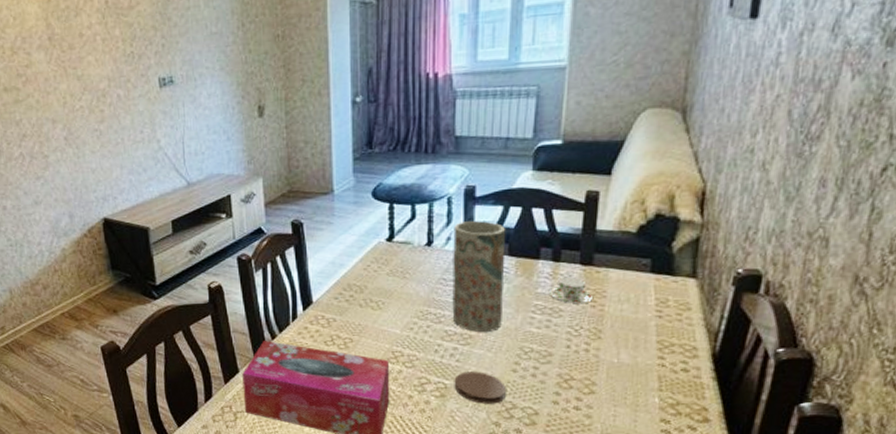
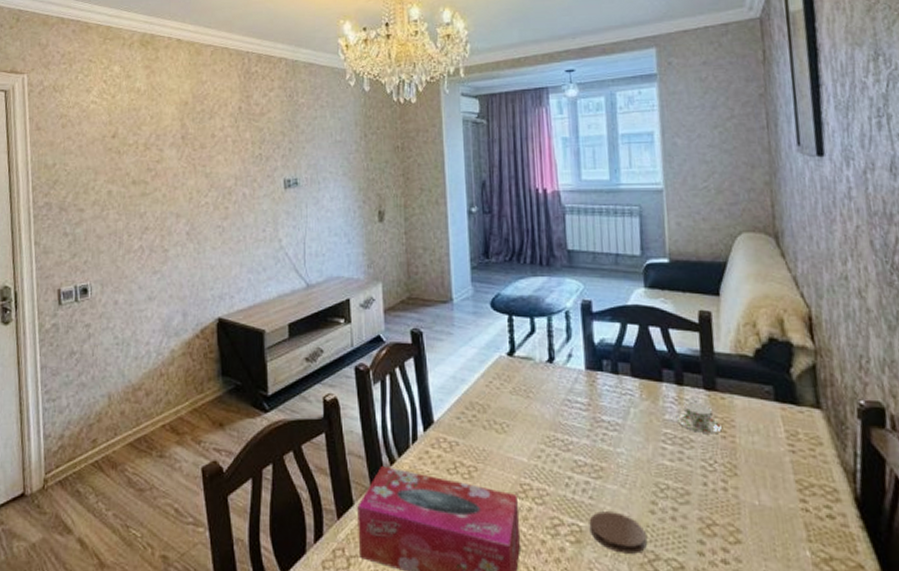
vase: present [452,221,506,332] -> none [573,338,633,463]

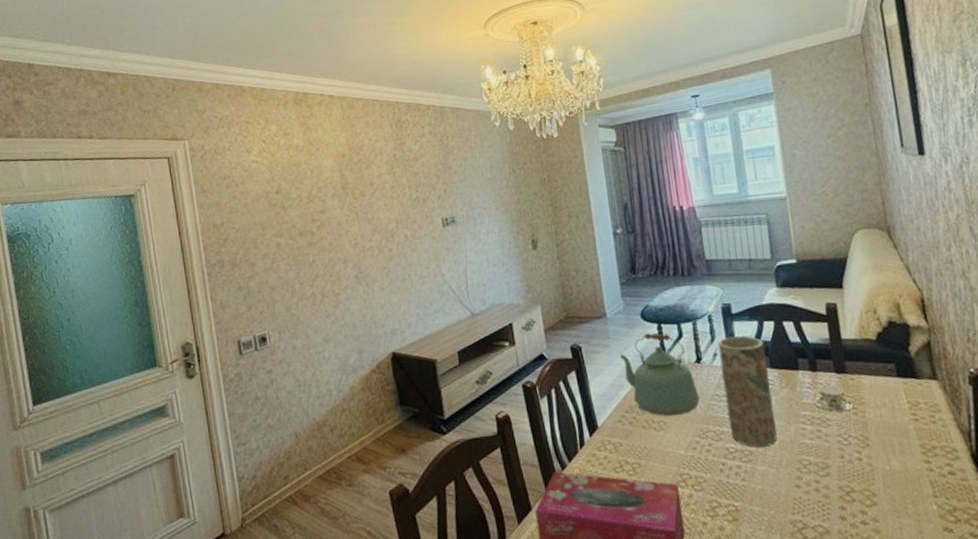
kettle: none [464,324,549,419] -> present [620,333,700,417]
vase: none [573,338,633,463] -> present [717,336,778,448]
coaster: present [589,511,647,554] -> none [743,490,795,526]

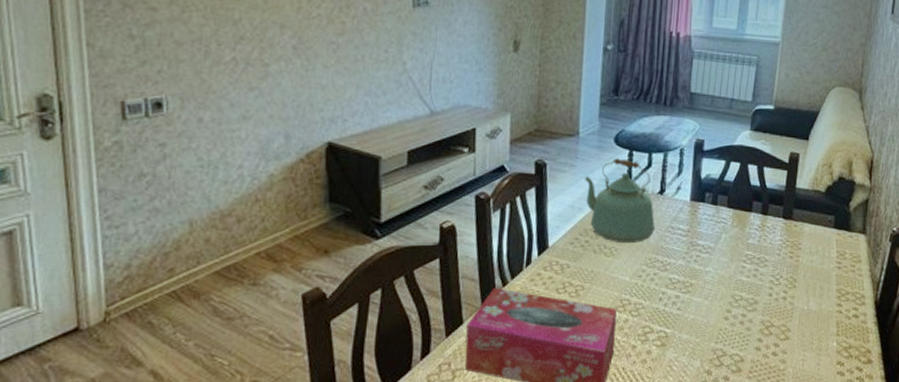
vase: present [717,336,778,448] -> none [676,173,727,280]
teacup: present [814,385,854,412] -> none [758,229,792,254]

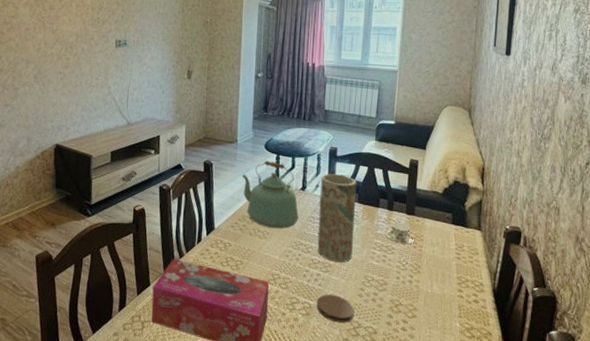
coaster: none [674,320,718,352] -> present [316,294,354,323]
vase: none [676,173,727,280] -> present [317,174,357,262]
teacup: none [758,229,792,254] -> present [385,222,415,244]

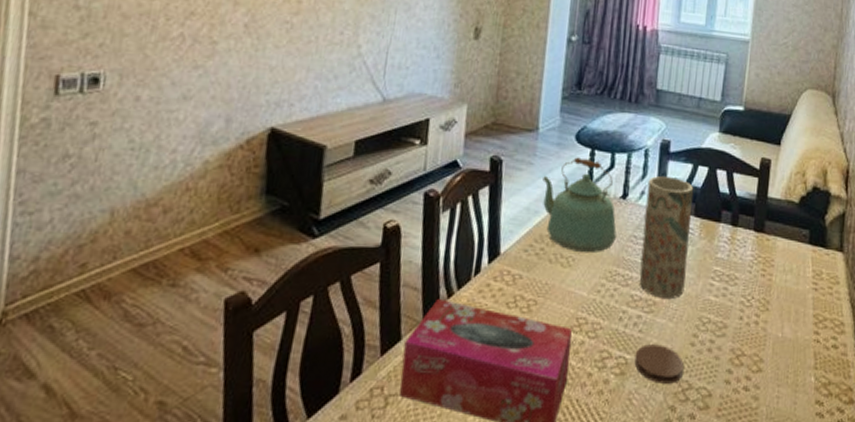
teacup: present [385,222,415,244] -> none [727,242,764,271]

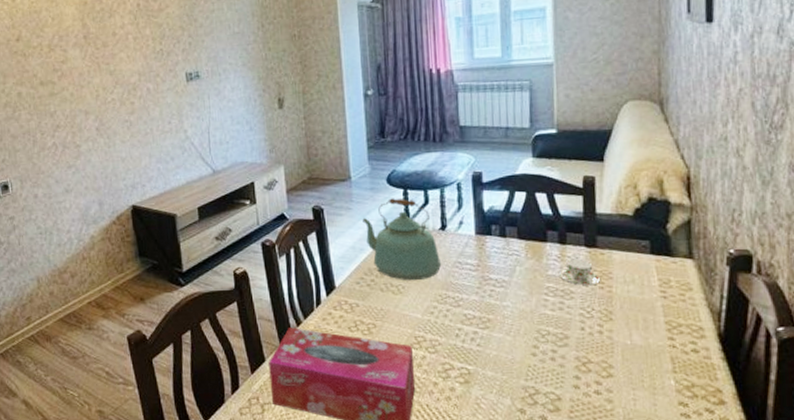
coaster: present [634,344,684,384] -> none [476,356,528,390]
vase: present [639,176,694,298] -> none [464,205,518,315]
teacup: none [727,242,764,271] -> present [559,259,601,285]

